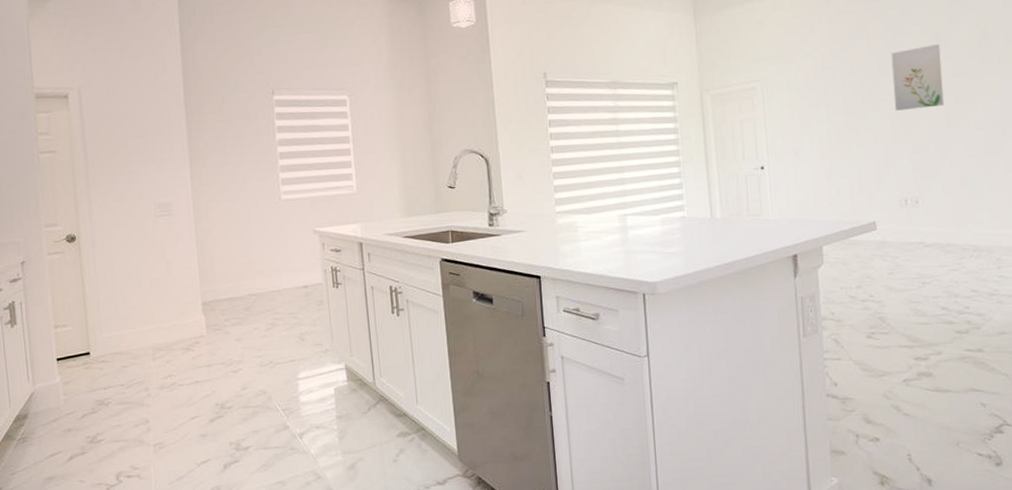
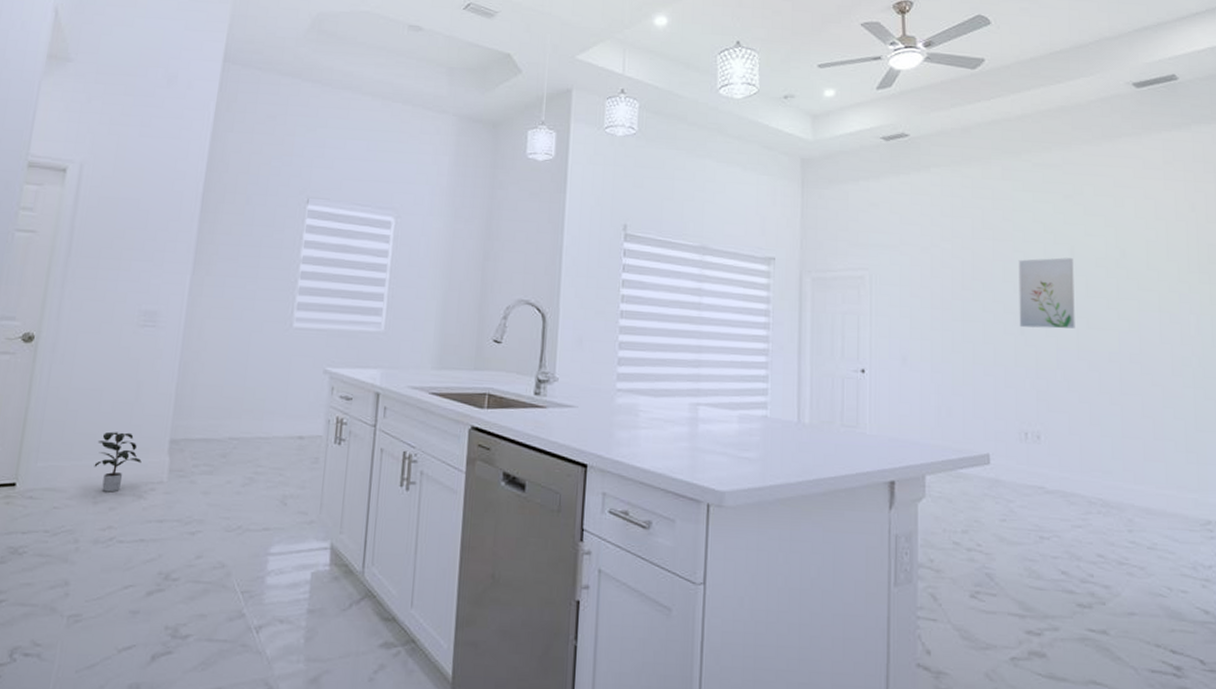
potted plant: none [145,301,183,350] -> present [94,431,142,493]

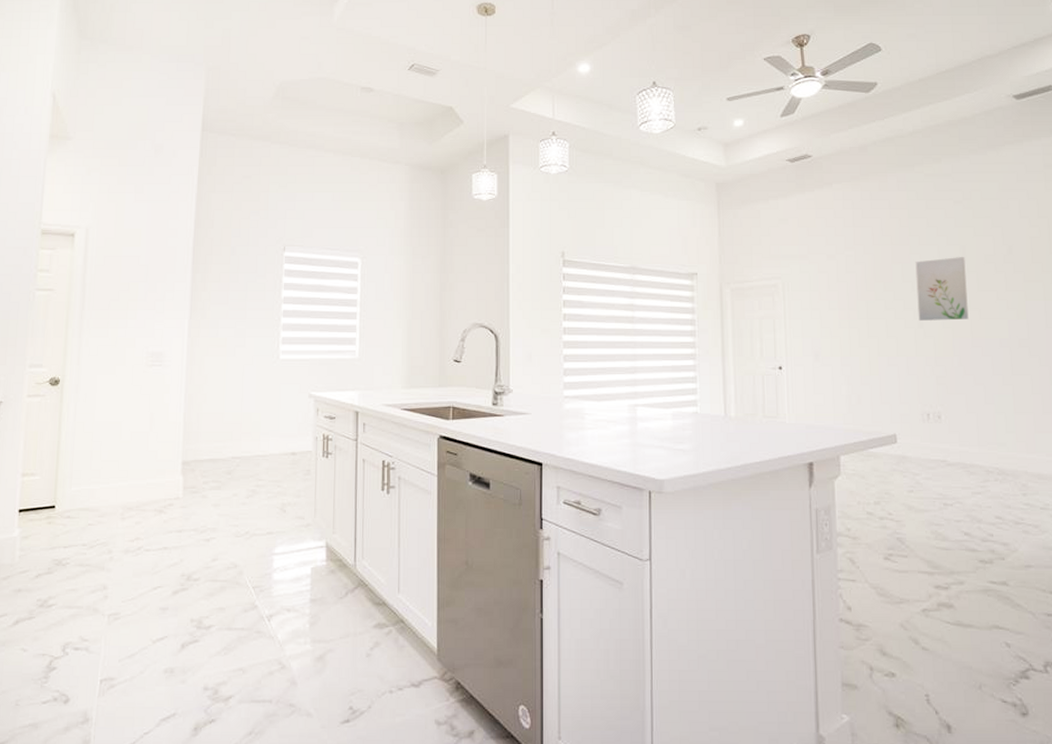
potted plant: present [94,431,142,493] -> none [119,457,160,509]

